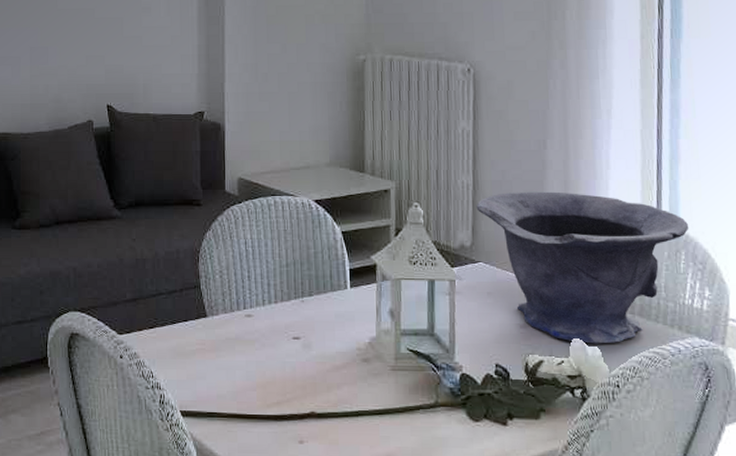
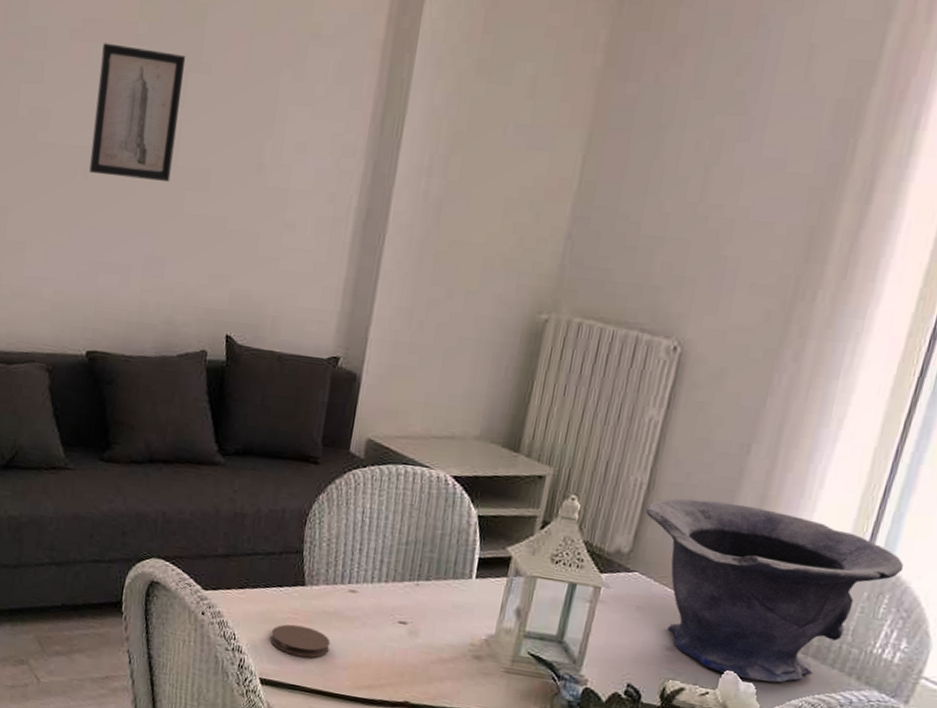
coaster: none [184,355,237,384] -> present [270,624,331,658]

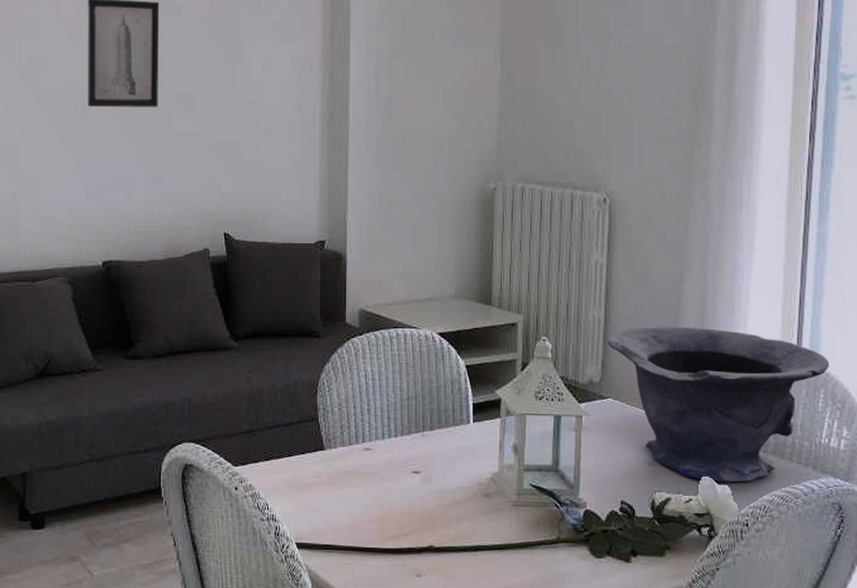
coaster: present [270,624,331,658] -> none [300,487,355,517]

